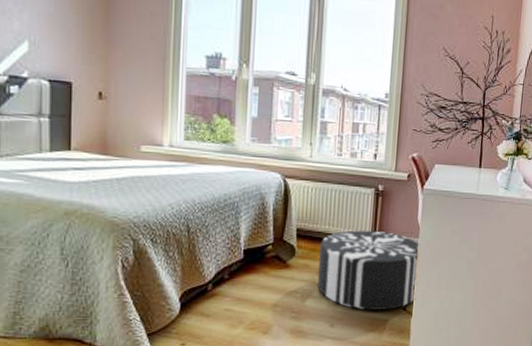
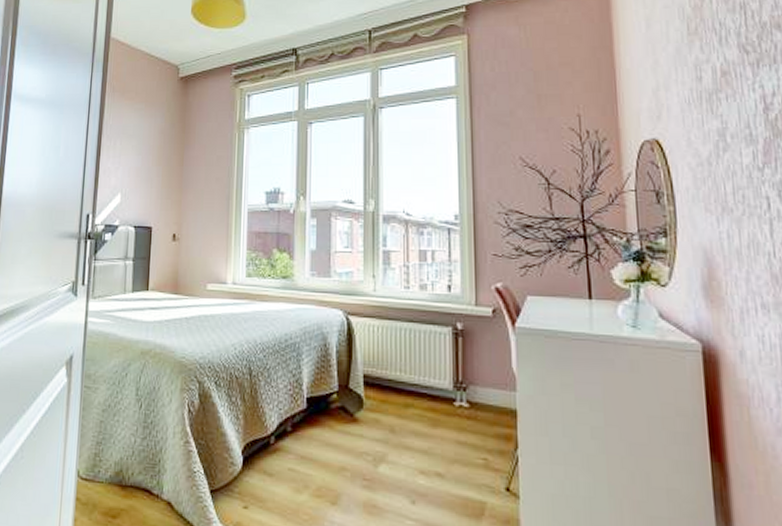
pouf: present [317,230,421,310] -> none [392,378,523,488]

